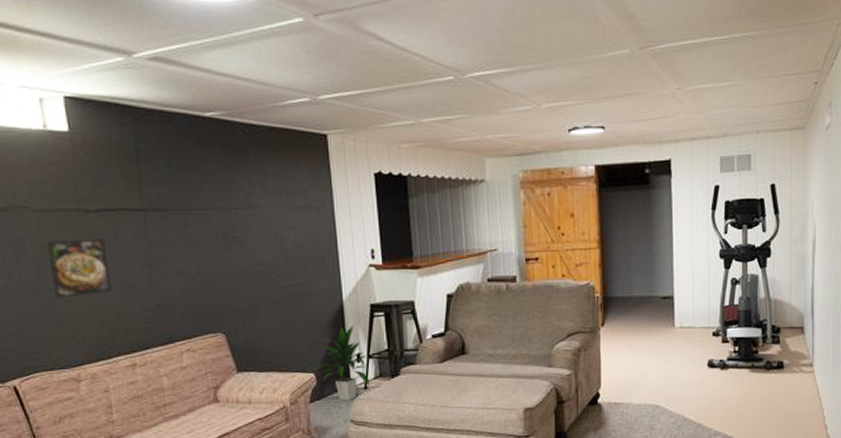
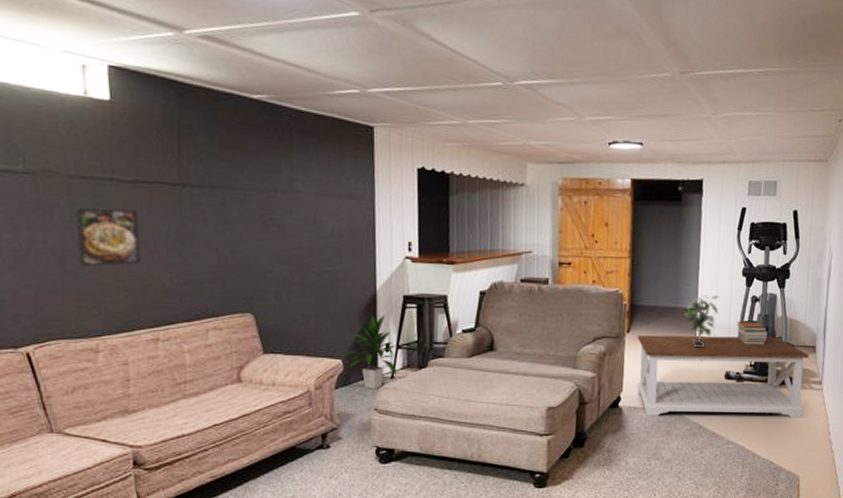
coffee table: none [612,320,797,411] -> present [637,334,809,418]
potted plant: none [659,280,697,337] -> present [683,294,720,348]
book stack: none [717,305,751,330] -> present [736,321,768,345]

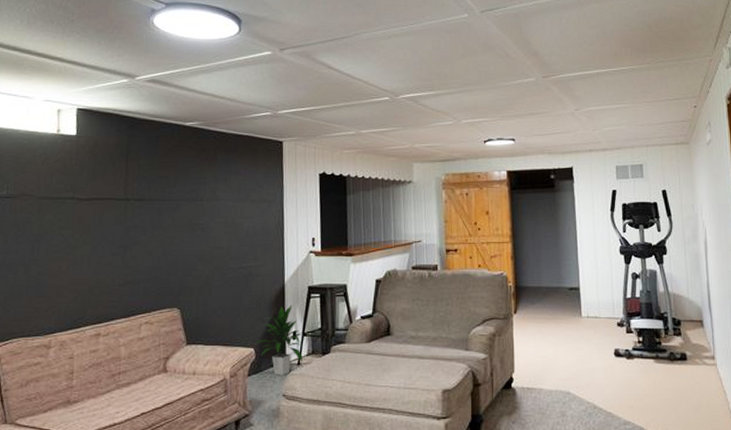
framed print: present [74,207,141,267] -> none [41,221,91,273]
coffee table: present [637,334,809,418] -> none [524,312,701,396]
potted plant: present [683,294,720,348] -> none [567,273,601,326]
book stack: present [736,321,768,345] -> none [620,298,652,321]

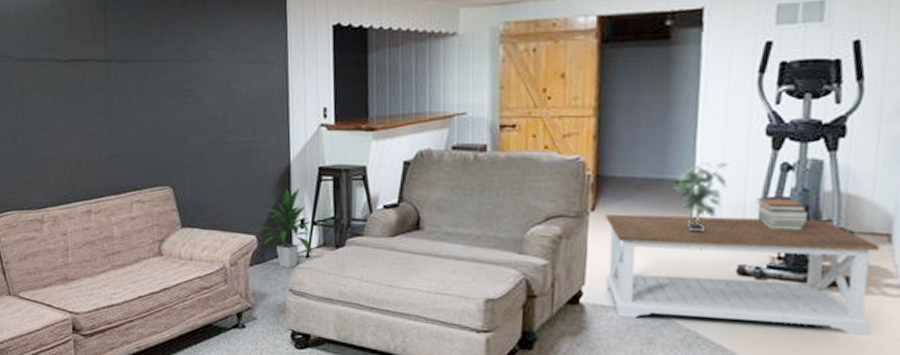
coffee table: none [524,312,701,396] -> present [605,214,879,336]
potted plant: none [567,273,601,326] -> present [673,161,730,232]
book stack: none [620,298,652,321] -> present [756,197,807,231]

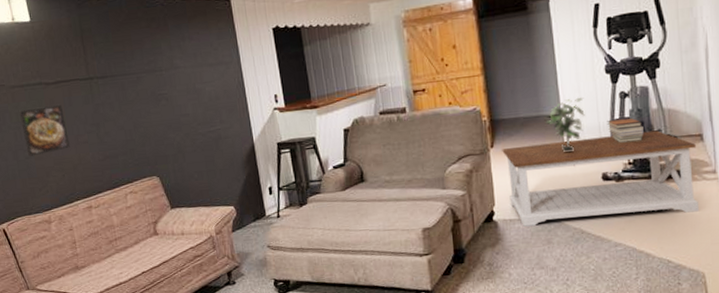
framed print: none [23,86,76,143] -> present [19,104,70,157]
indoor plant: present [257,188,313,268] -> none [234,162,282,229]

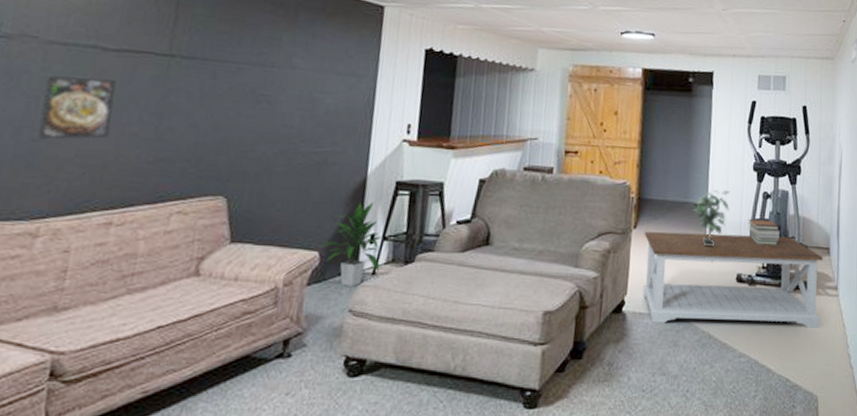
indoor plant: none [234,162,282,229] -> present [321,202,384,287]

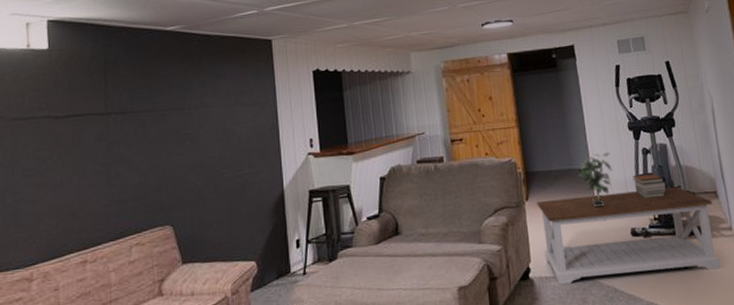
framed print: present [37,75,117,140] -> none [15,140,72,200]
indoor plant: present [321,202,384,287] -> none [256,211,308,288]

